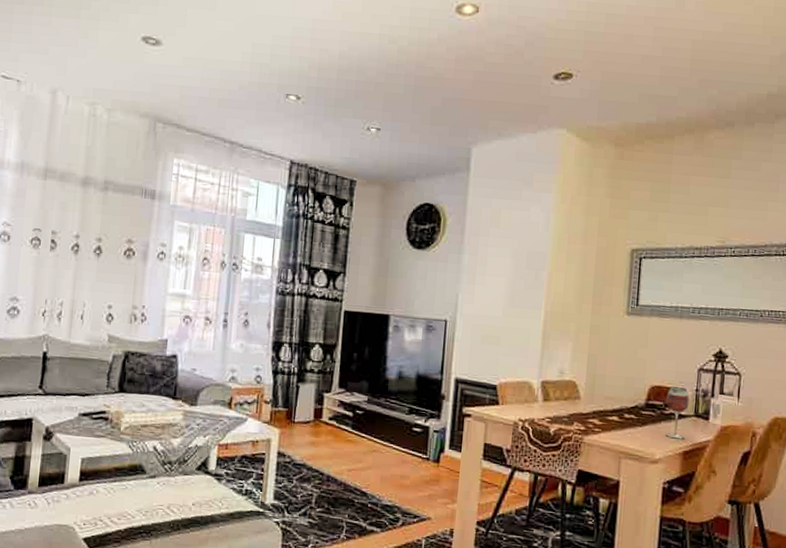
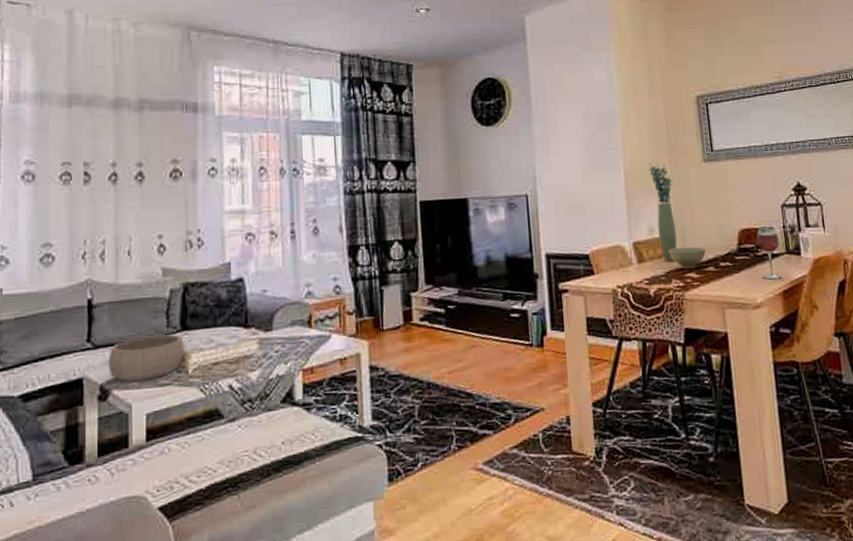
decorative bowl: none [54,392,121,431] -> present [108,334,185,383]
vase: none [568,308,591,406] -> present [648,163,677,262]
bowl: none [574,392,614,416] -> present [668,247,707,270]

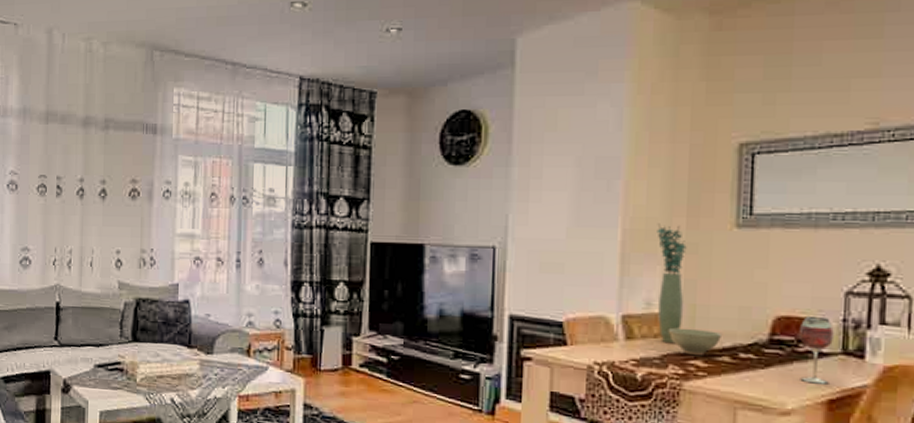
decorative bowl: present [108,334,185,383] -> none [71,342,135,383]

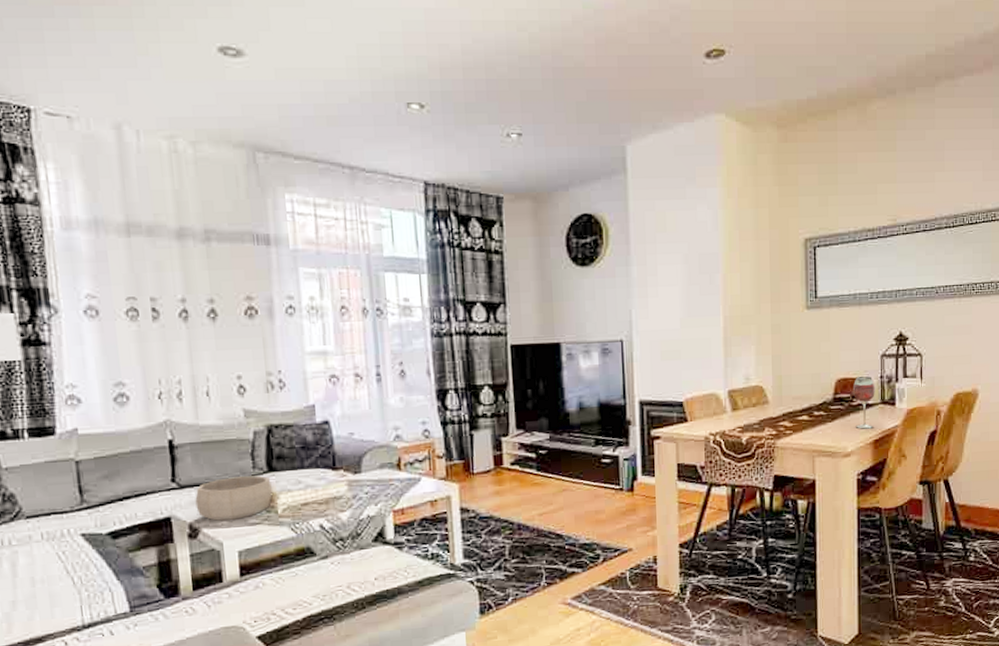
decorative bowl: none [71,342,135,383] -> present [195,475,273,522]
vase: present [657,223,687,344] -> none [749,309,773,410]
bowl: present [668,327,723,356] -> none [763,395,802,418]

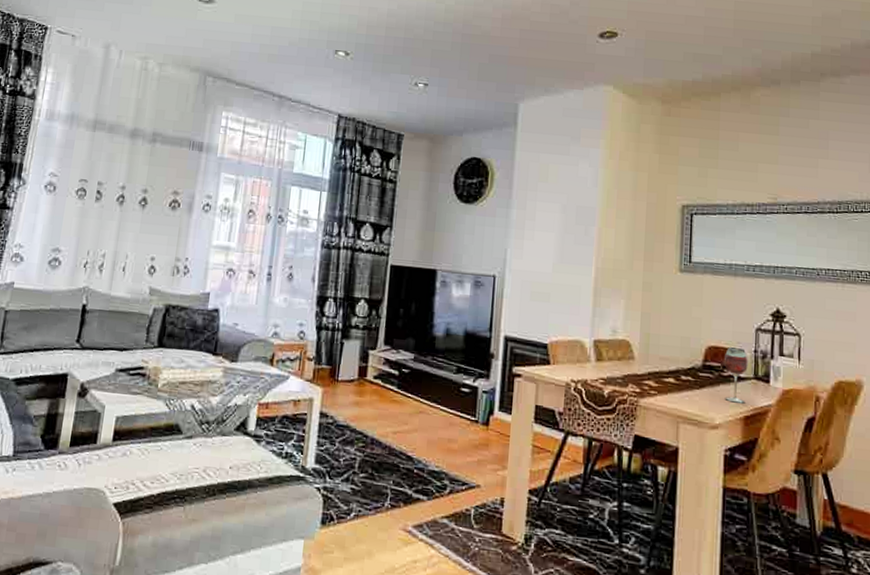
decorative bowl: present [195,475,273,522] -> none [90,346,159,388]

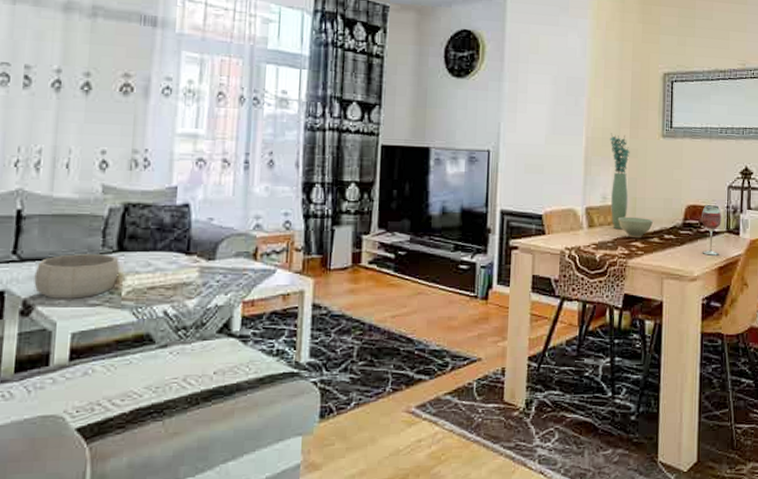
decorative bowl: none [90,346,159,388] -> present [34,254,120,300]
vase: none [621,264,644,366] -> present [610,133,630,230]
bowl: none [628,352,669,377] -> present [617,216,654,239]

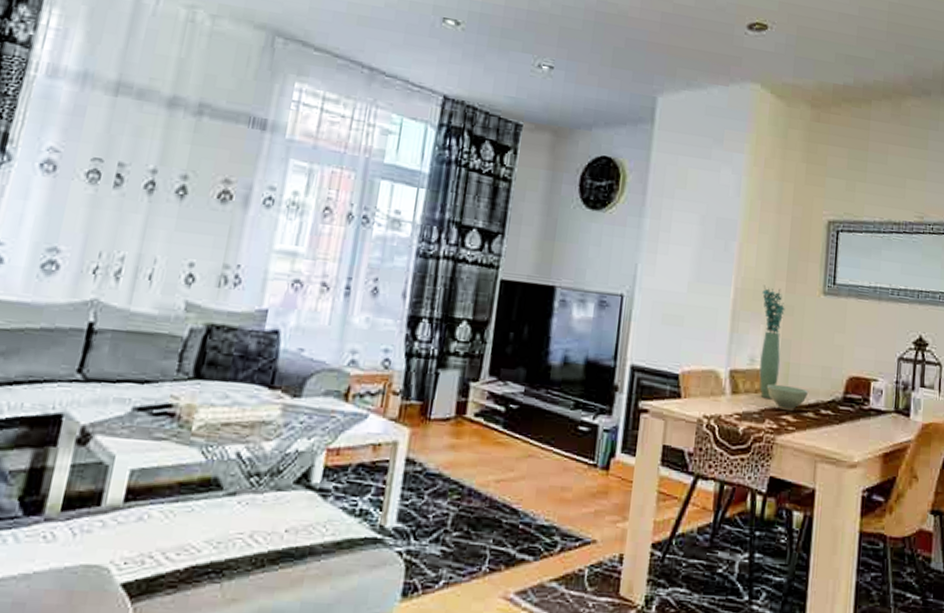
decorative bowl: present [34,254,120,300] -> none [96,378,194,432]
wineglass: present [702,204,722,256] -> none [864,377,889,440]

